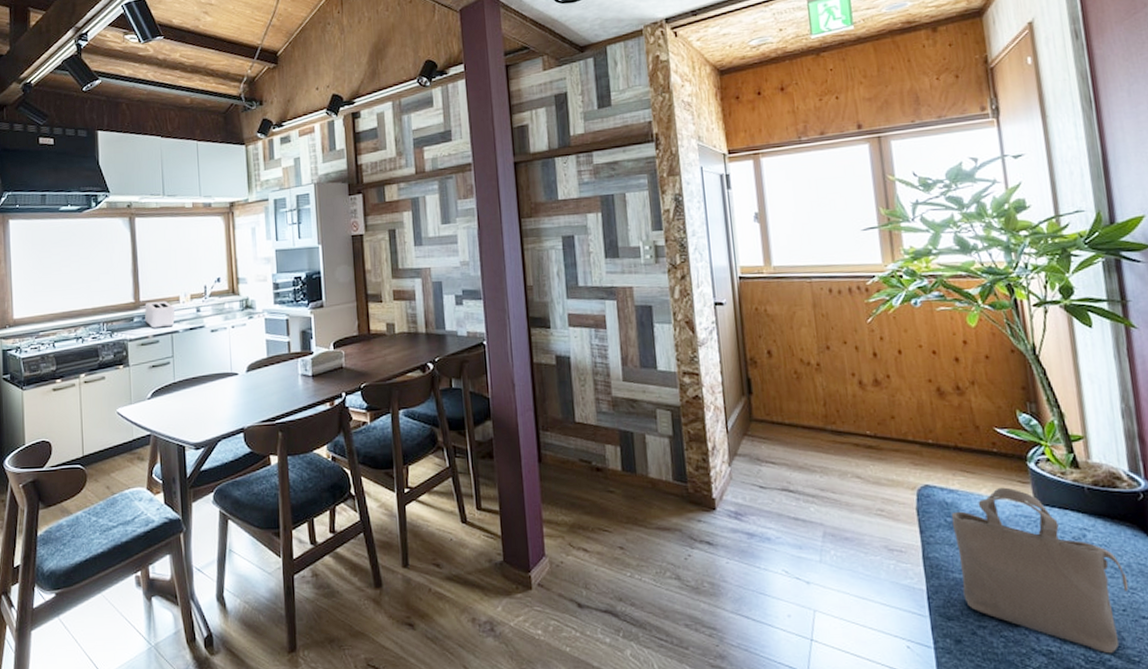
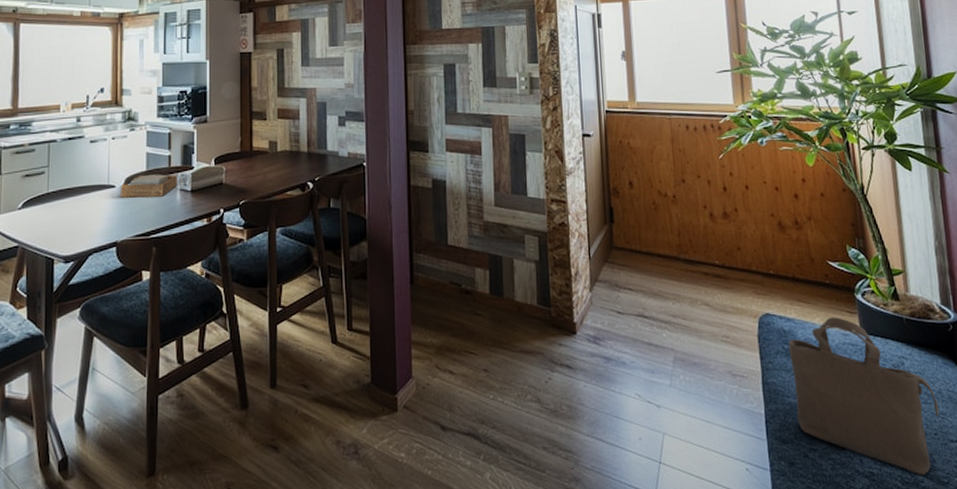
toaster: present [144,300,175,330] -> none [21,109,54,138]
napkin holder: none [243,360,298,385] -> present [121,174,177,198]

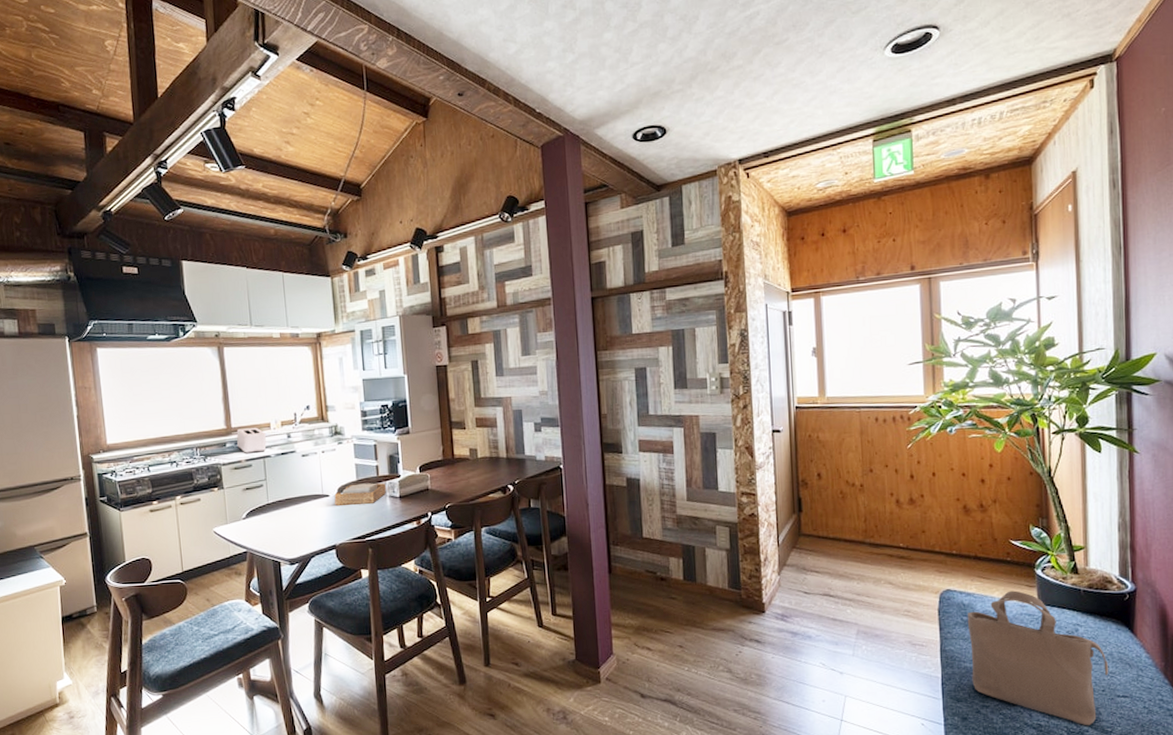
toaster: none [21,109,54,138] -> present [236,427,267,454]

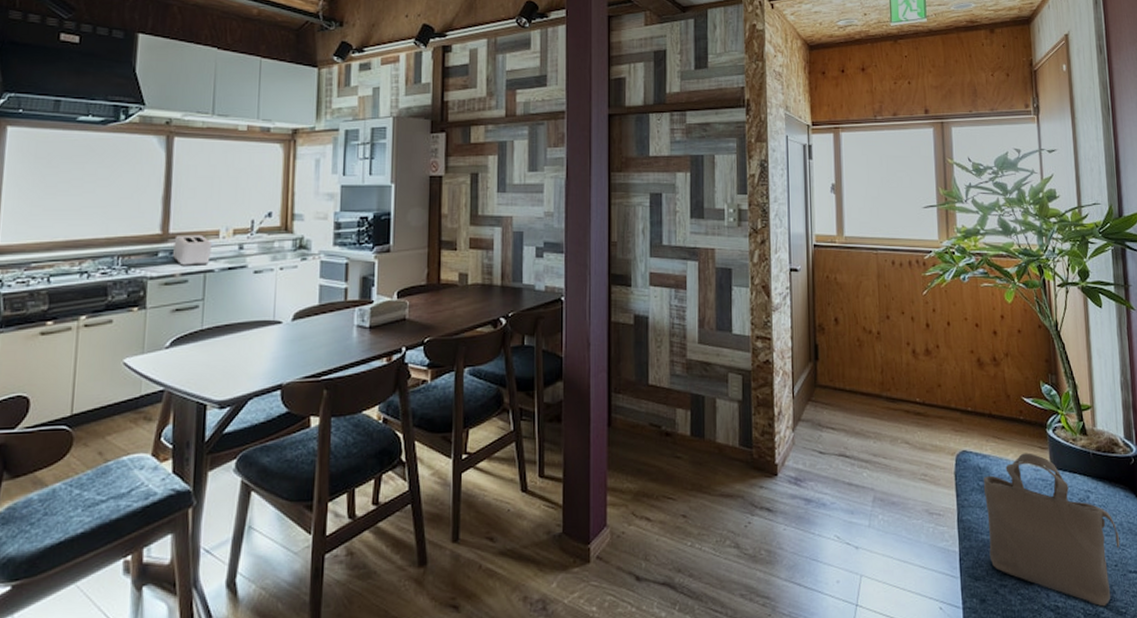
napkin holder: present [334,482,386,506] -> none [288,308,354,336]

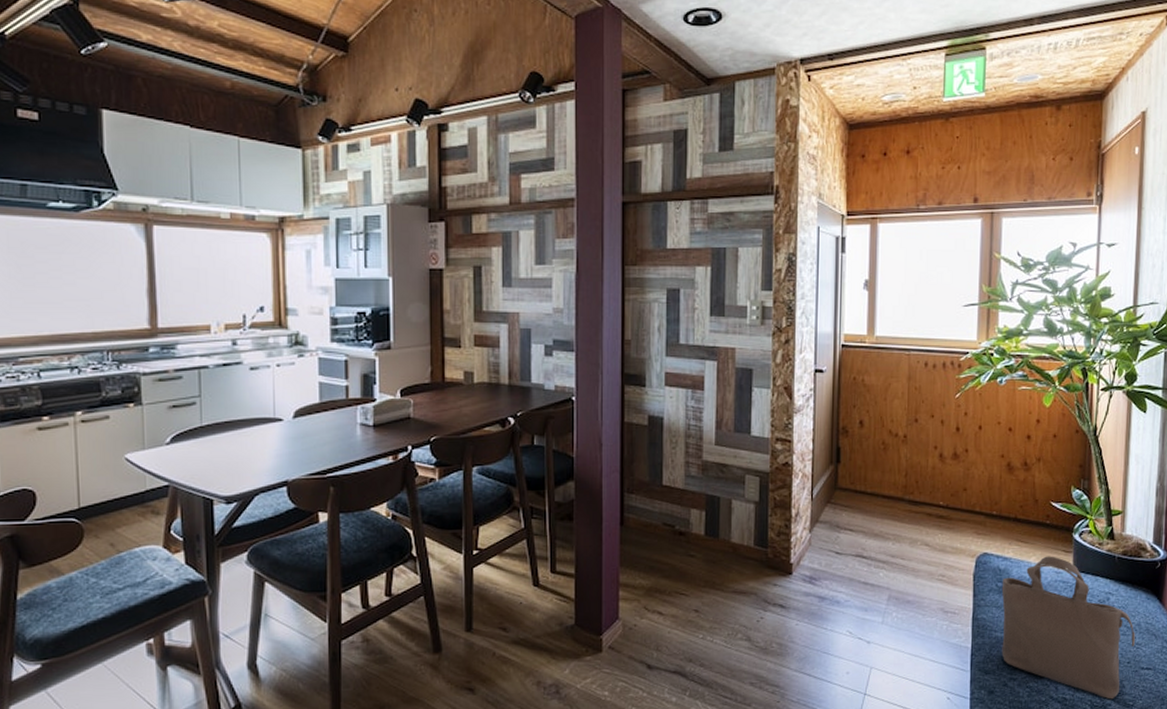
toaster: present [172,234,211,267] -> none [163,329,204,363]

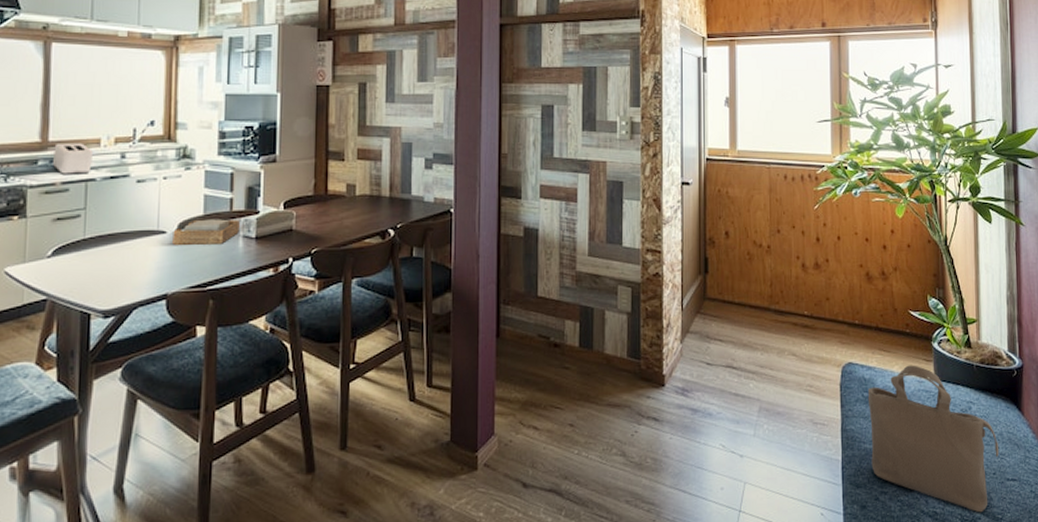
toaster: none [163,329,204,363] -> present [52,143,93,176]
napkin holder: none [289,406,356,434] -> present [172,219,240,246]

